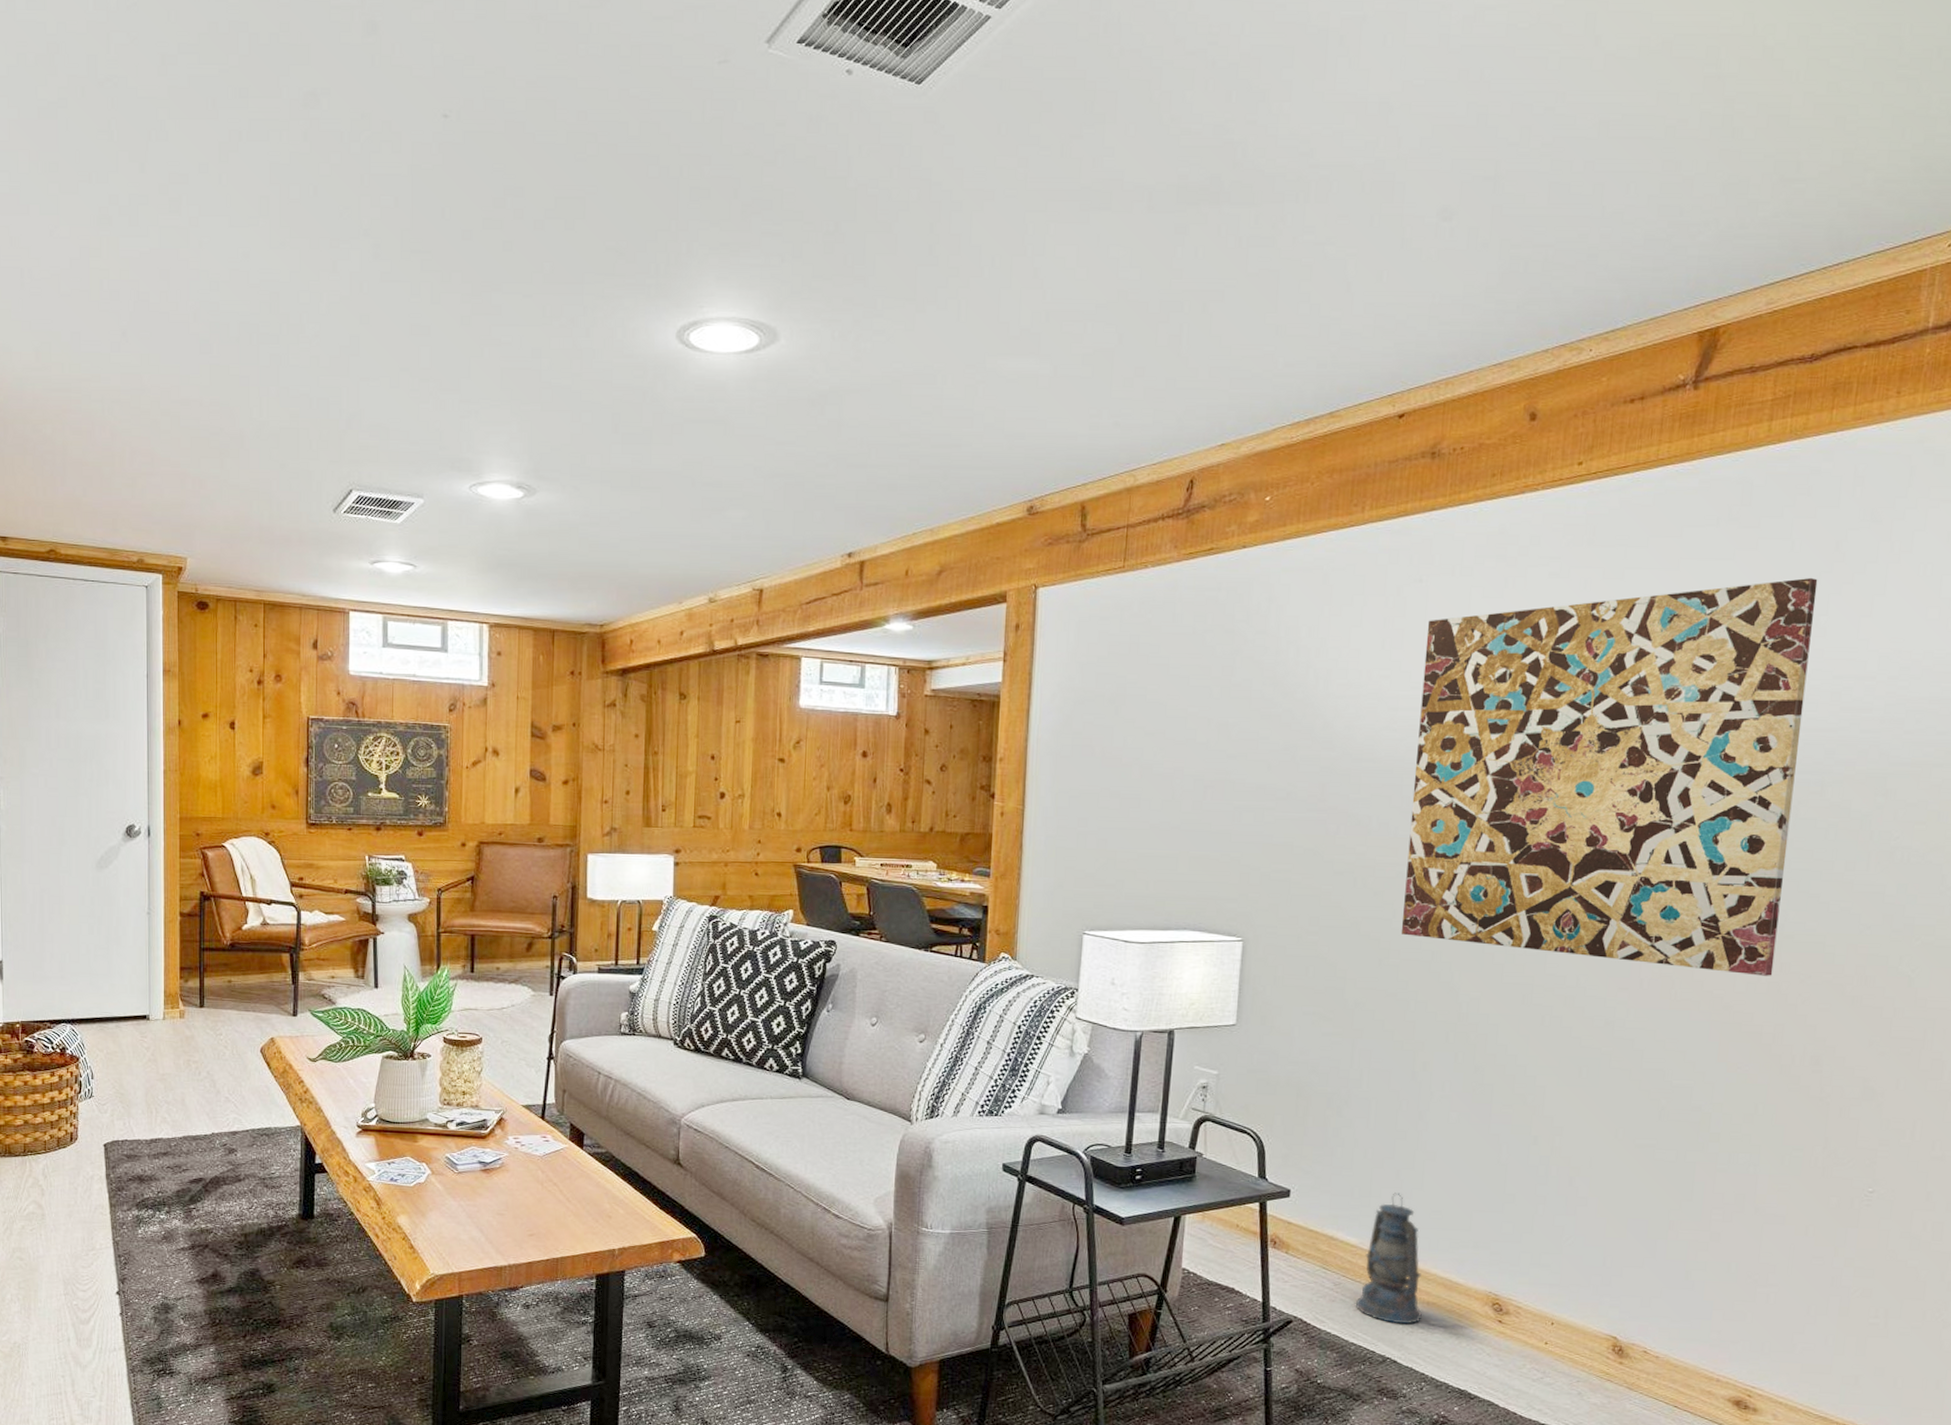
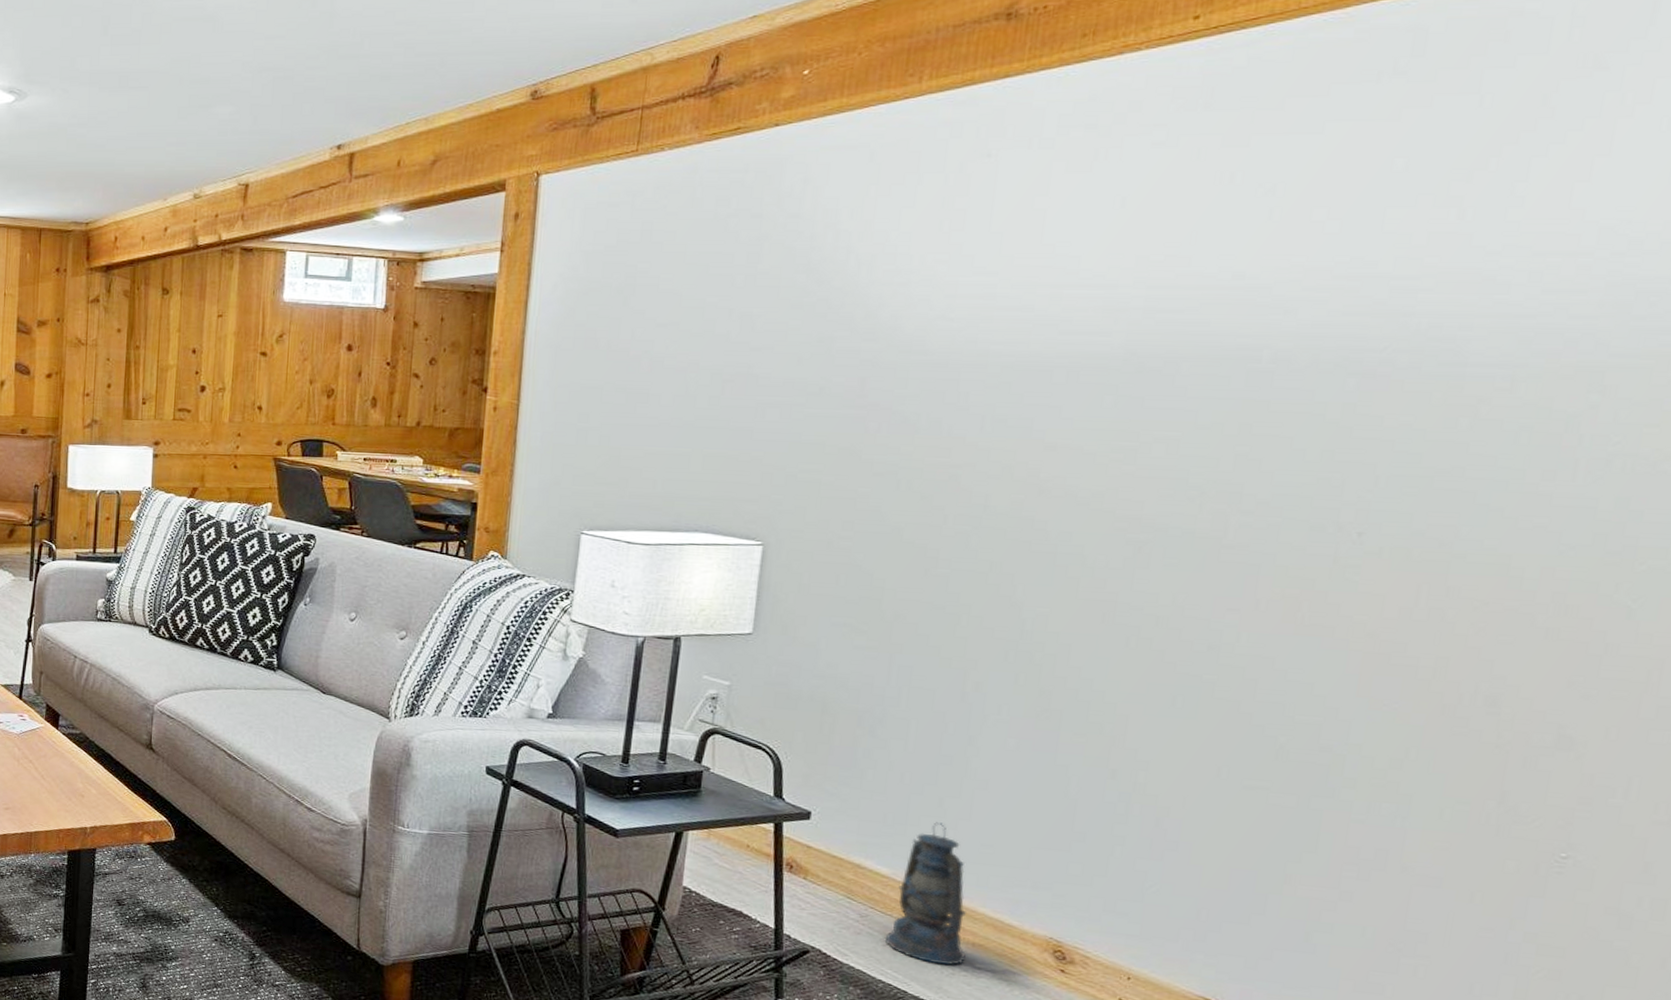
wall art: present [1401,577,1818,976] -> none [952,137,1515,601]

